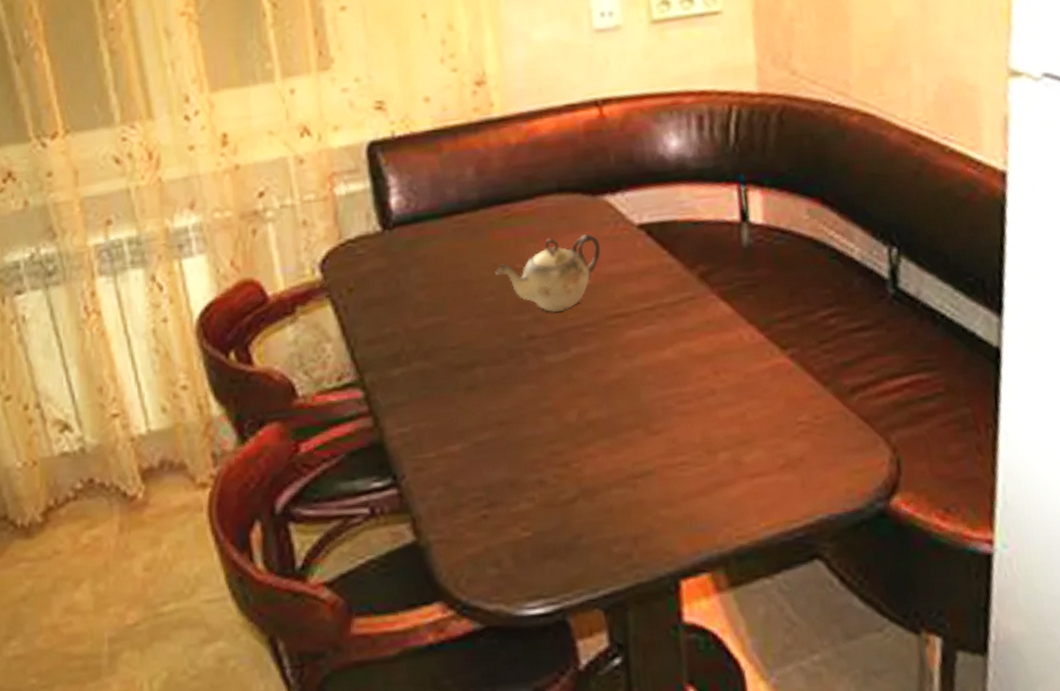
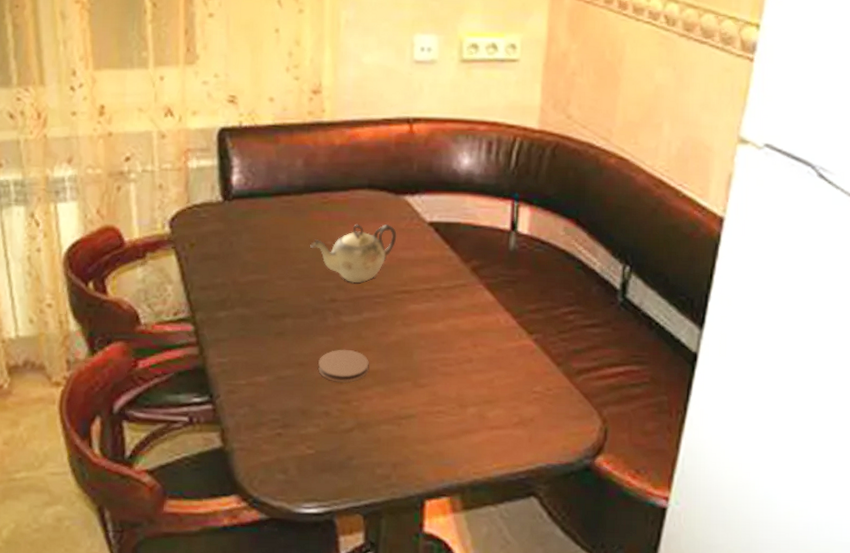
coaster: none [523,397,587,441] -> present [318,349,369,383]

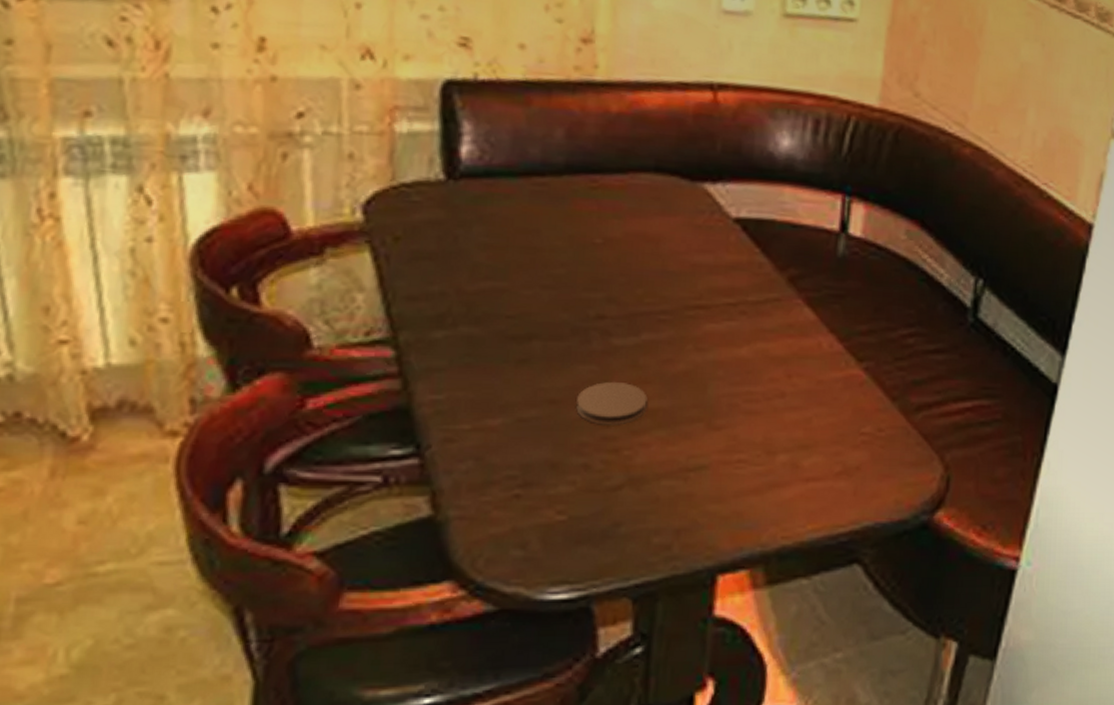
teapot: present [310,223,397,283] -> none [570,217,692,295]

